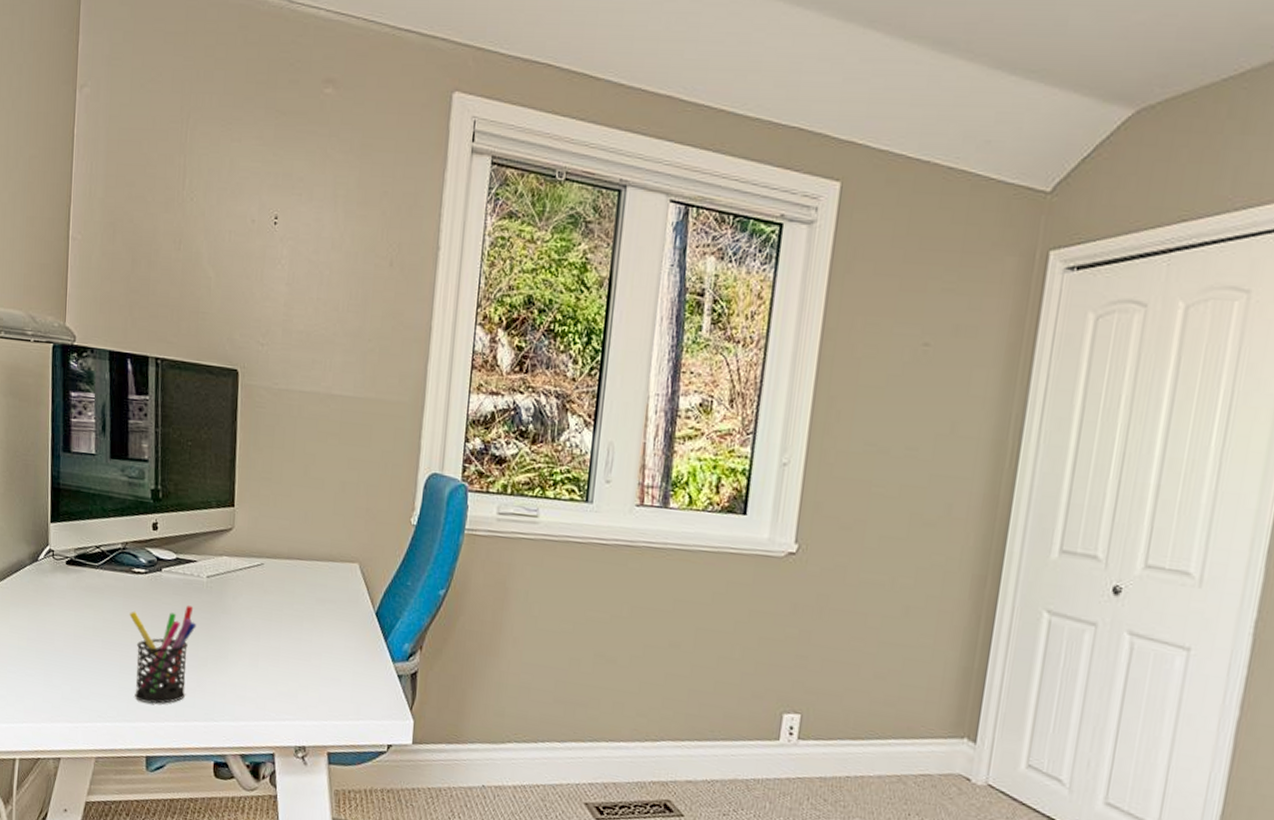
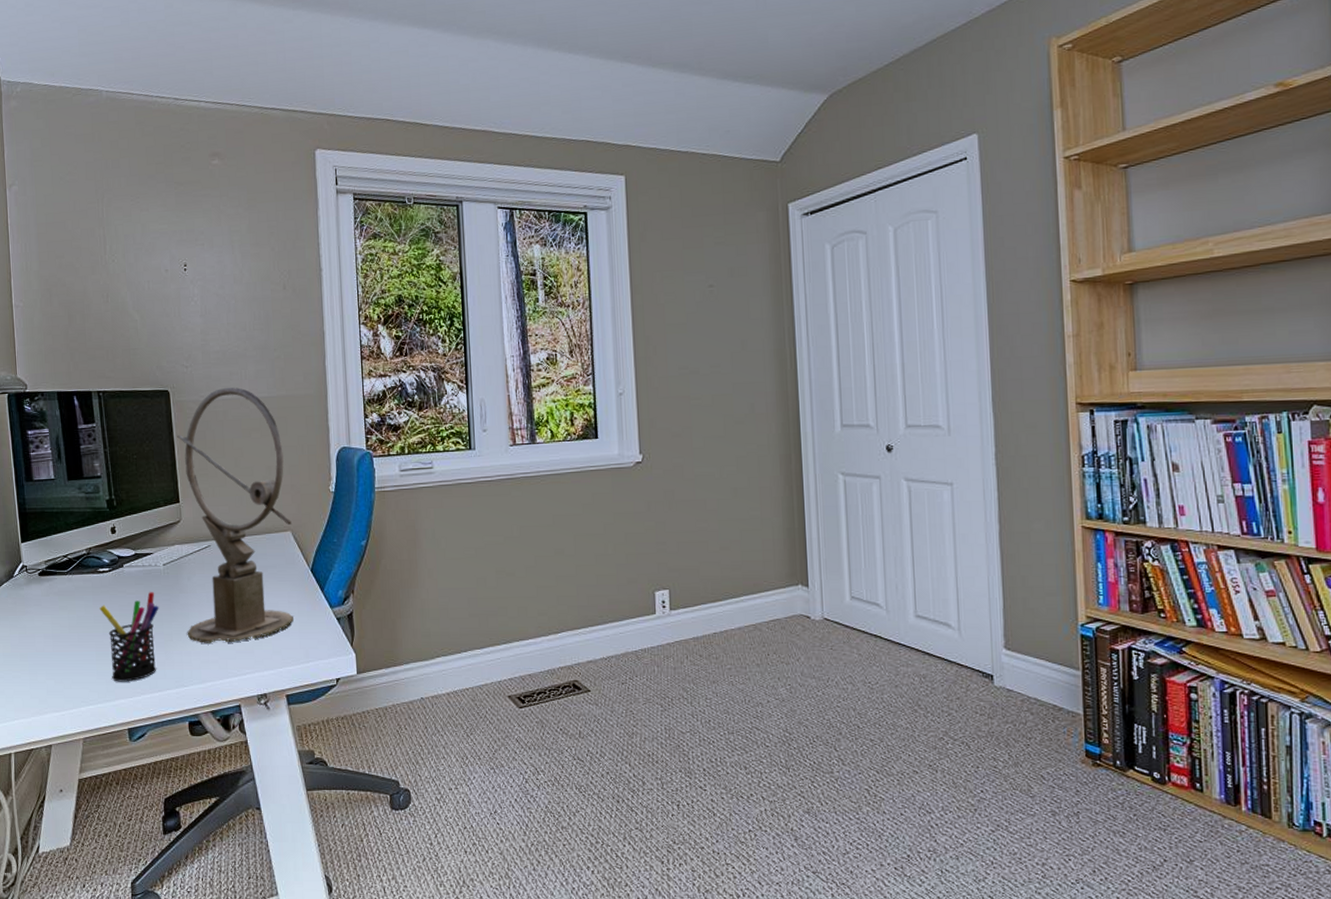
sundial: none [224,377,363,682] -> present [177,387,294,643]

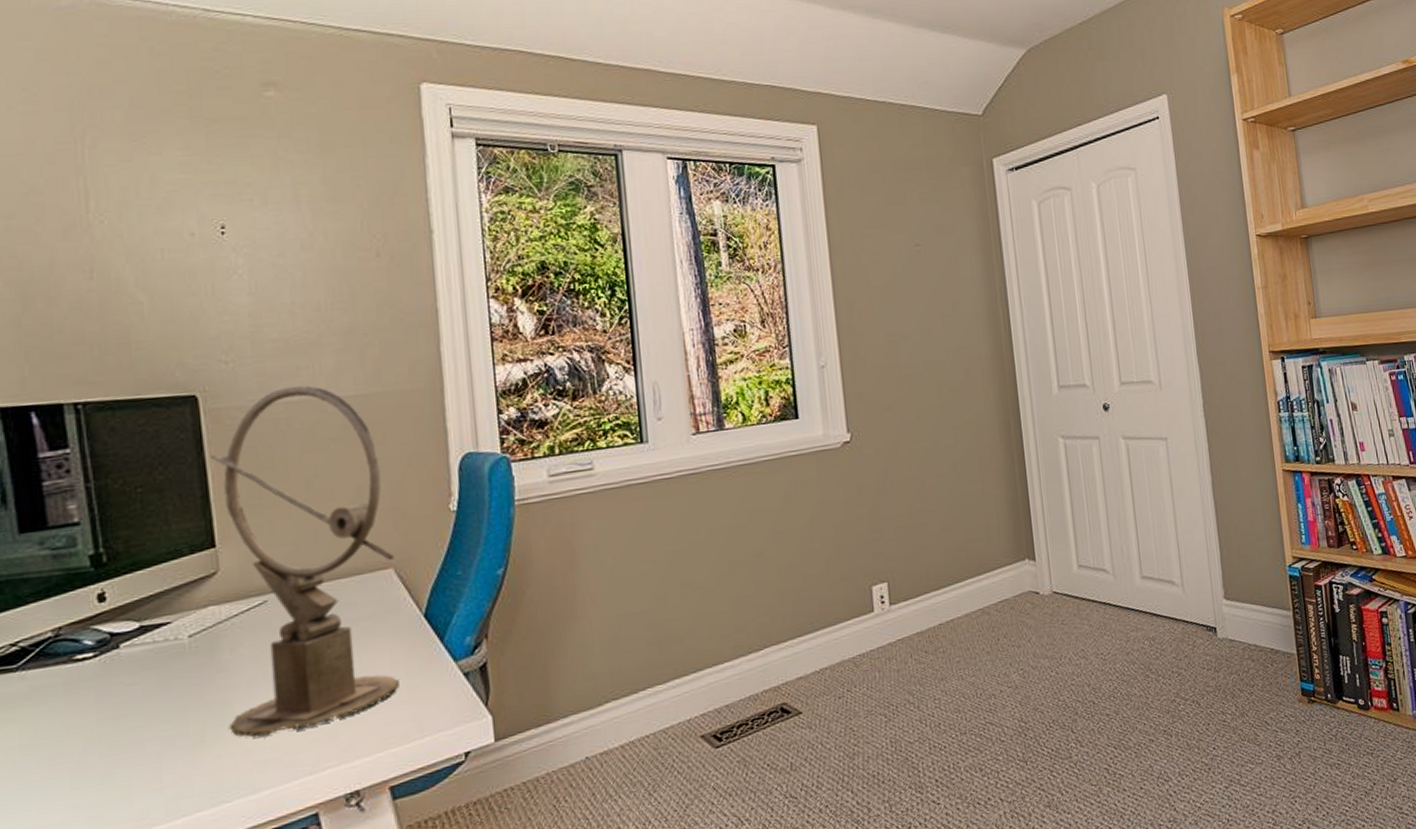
pen holder: present [99,592,159,682] -> none [76,677,182,815]

